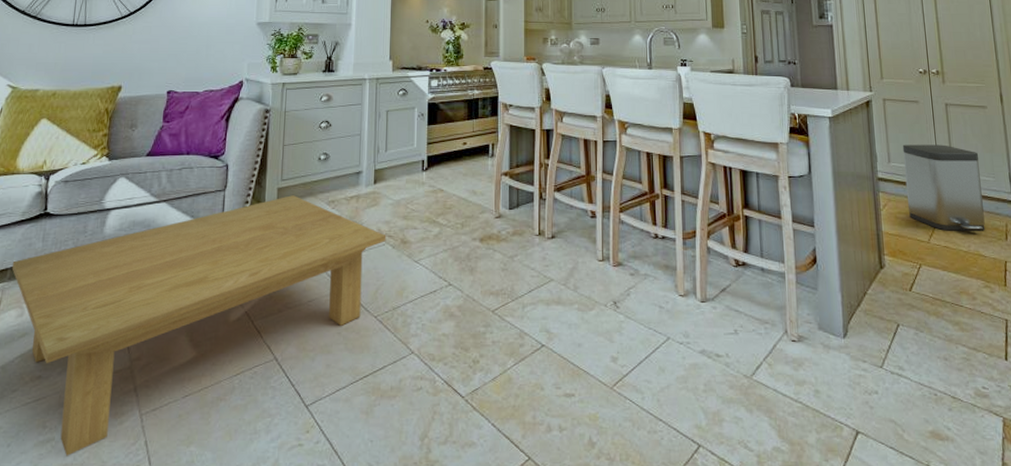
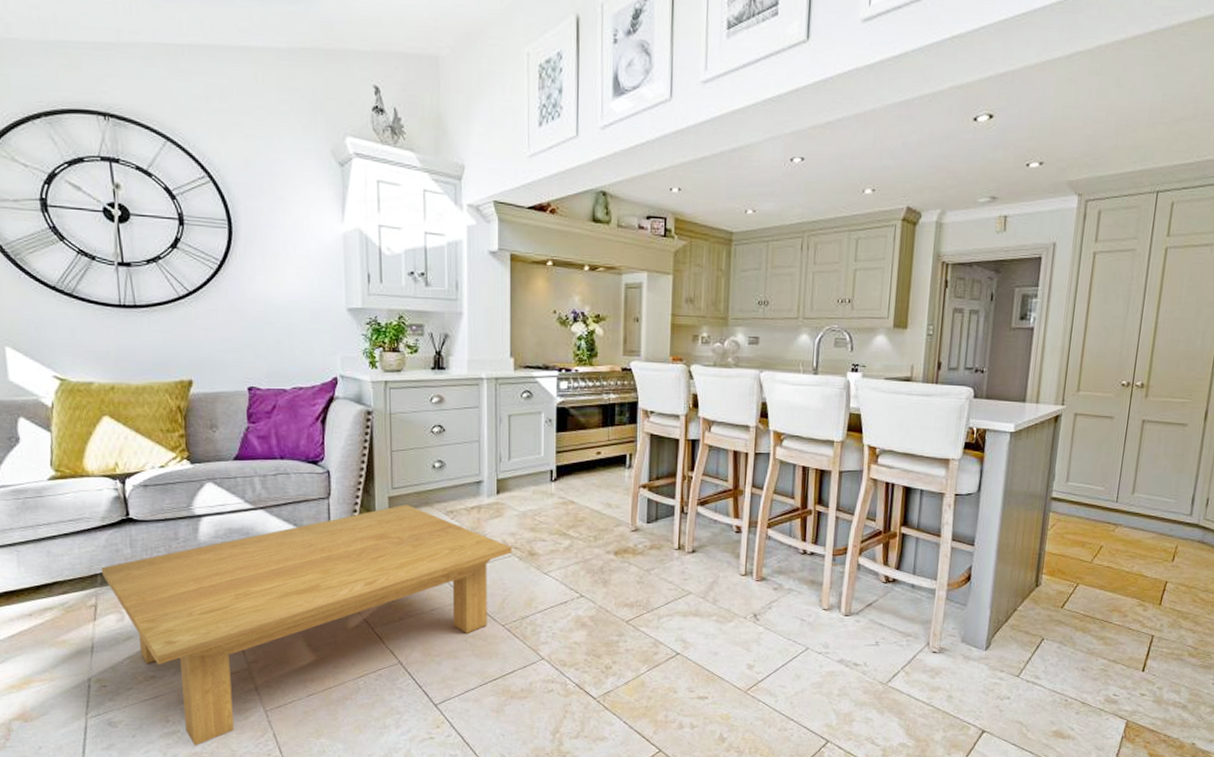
pedal bin: present [902,144,985,231] -> none [1076,463,1166,552]

